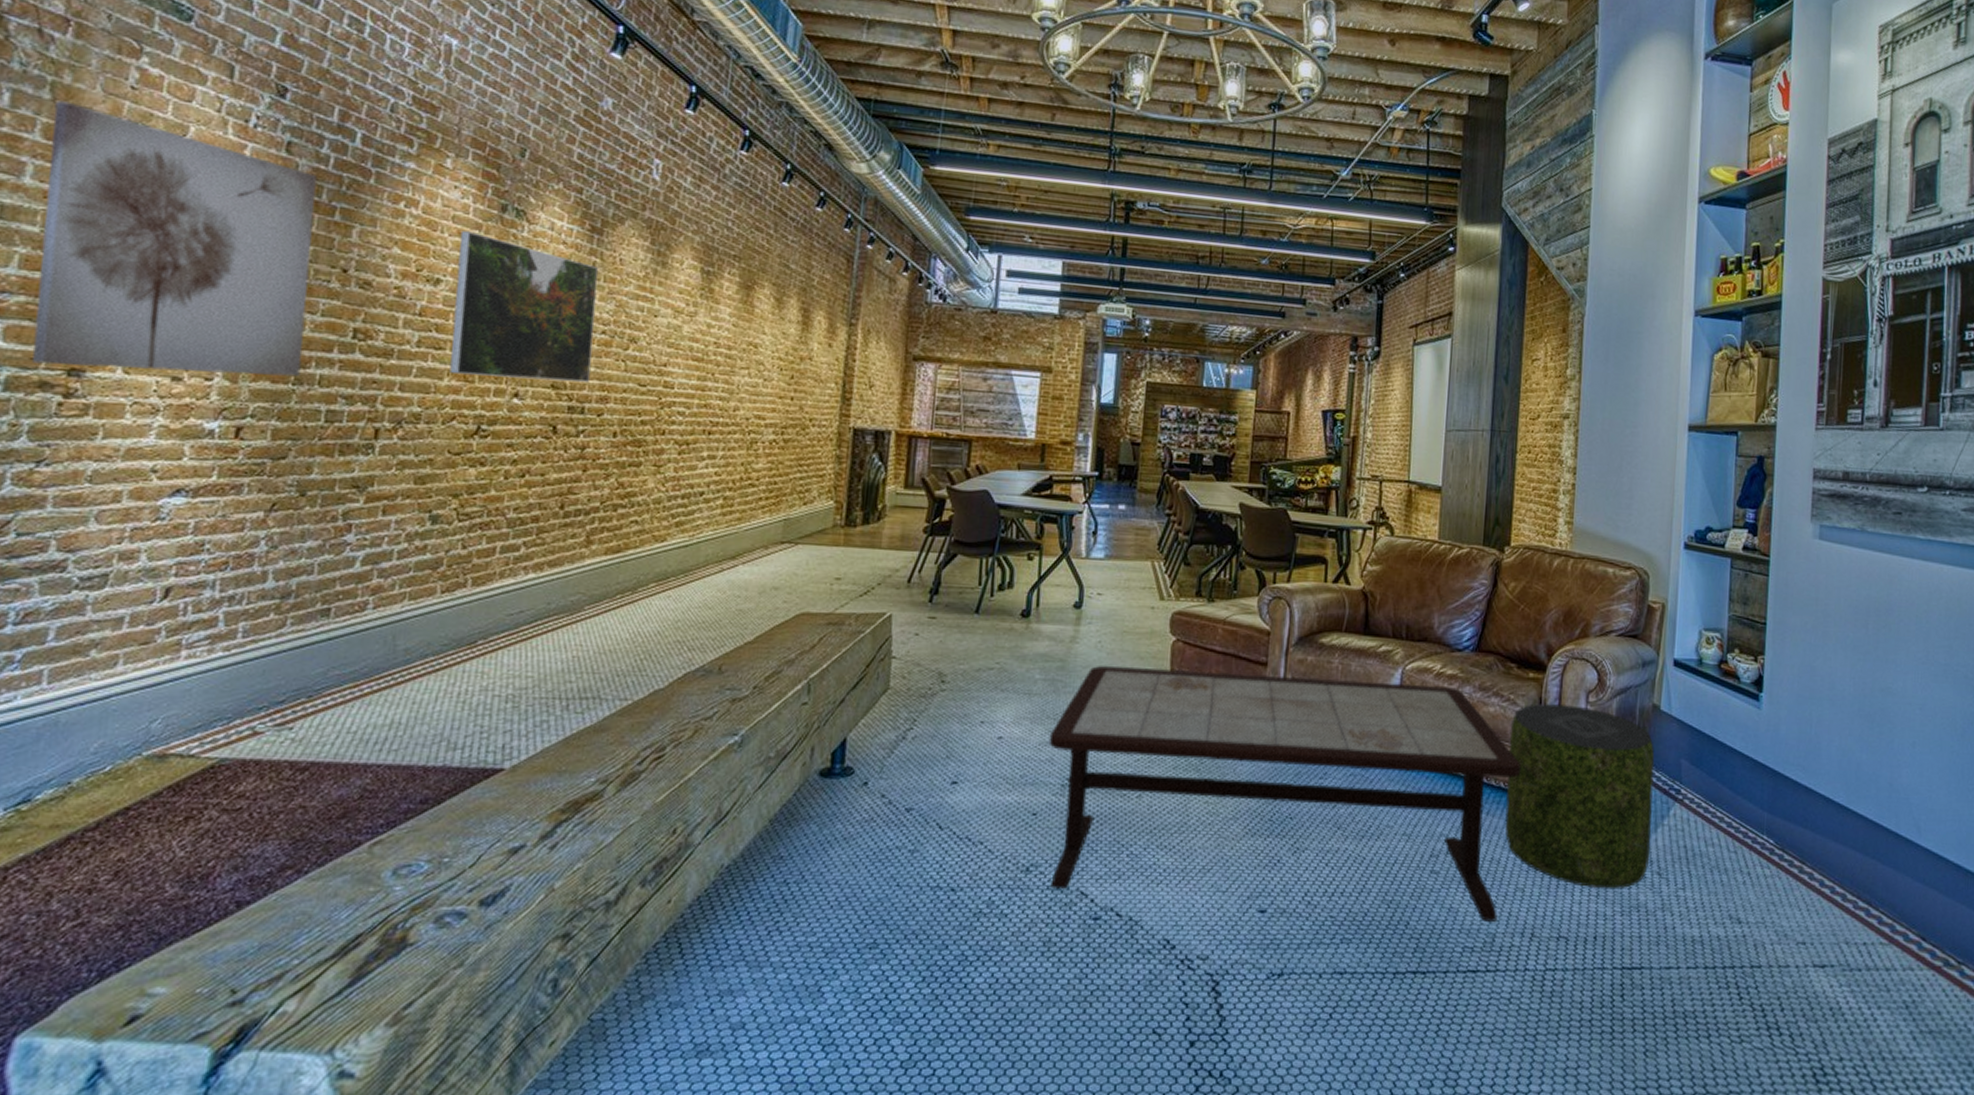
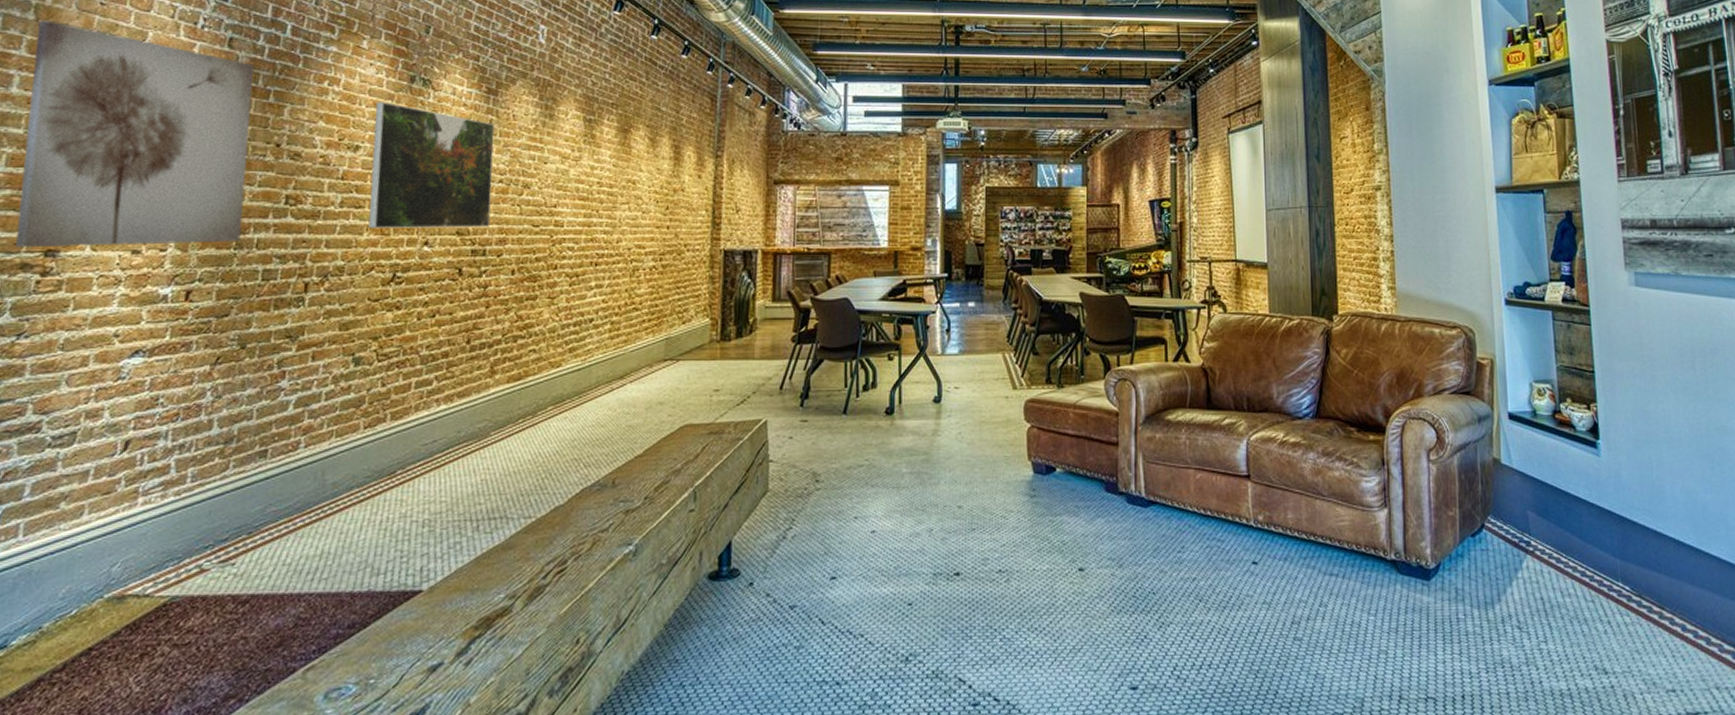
coffee table: present [1048,666,1522,922] -> none [919,454,1372,686]
pouf: present [1505,704,1655,889] -> none [1356,464,1508,647]

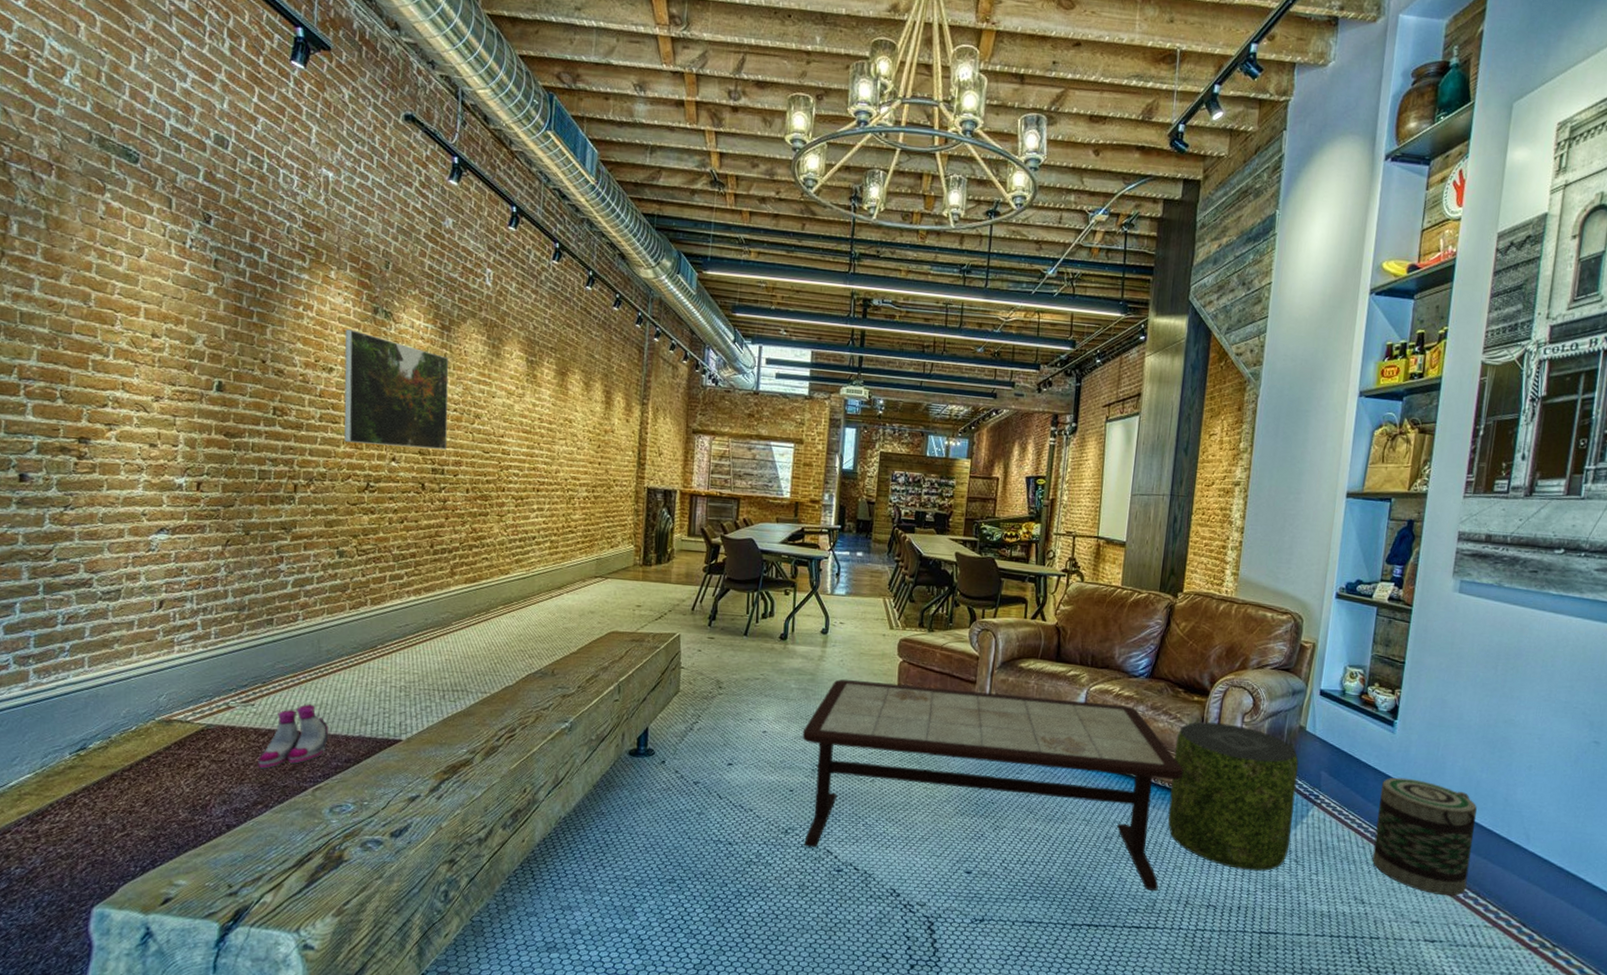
wall art: present [15,20,254,248] -> none [49,229,239,445]
boots: none [233,555,330,649] -> present [258,704,329,769]
coffee table: none [919,454,1372,686] -> present [802,679,1184,891]
pouf: none [1356,464,1508,647] -> present [1167,722,1299,871]
basket: none [1598,509,1720,652] -> present [1372,777,1477,896]

